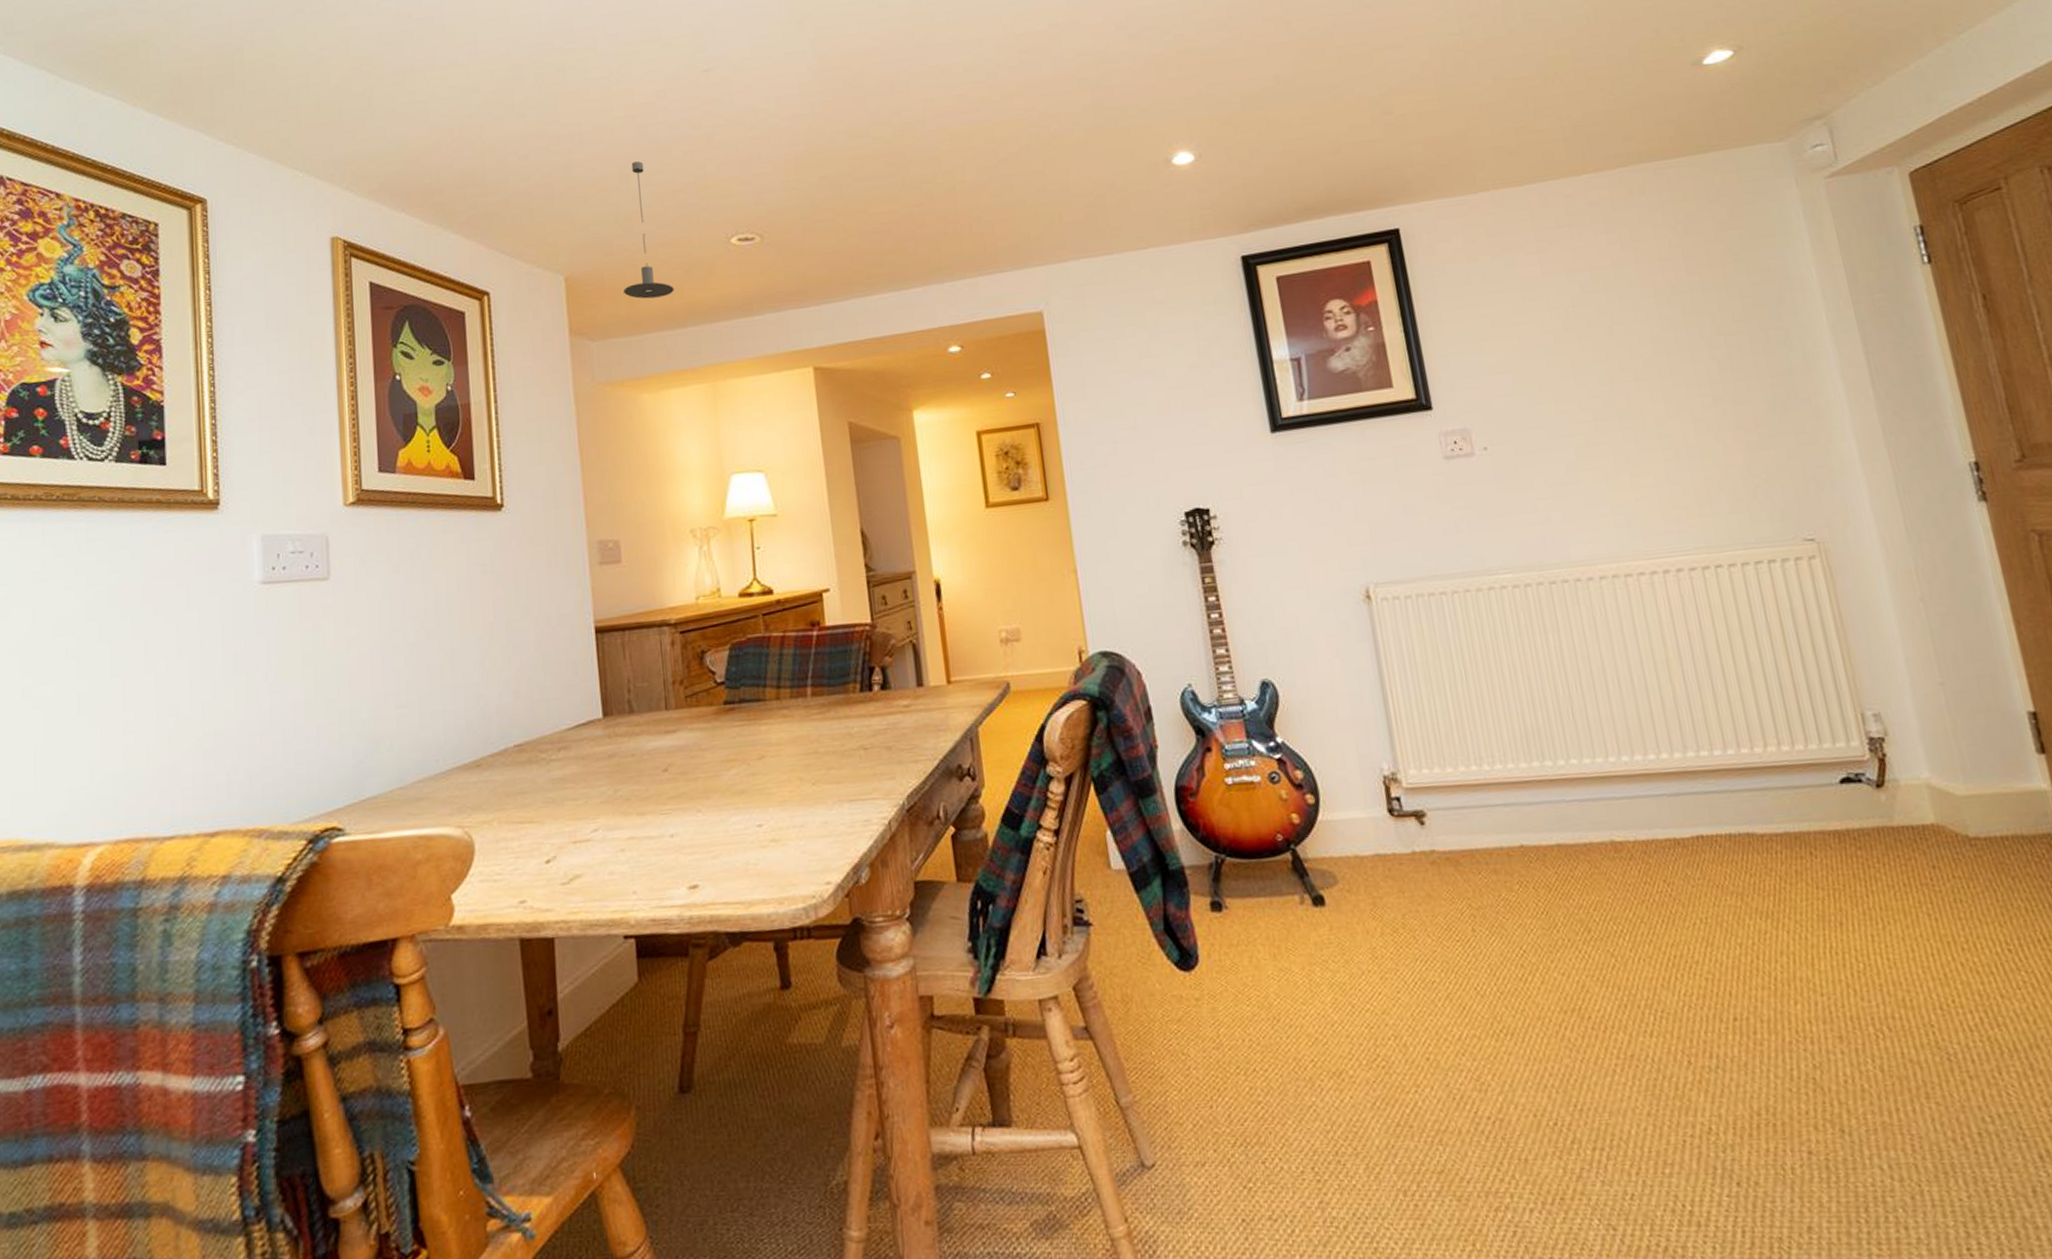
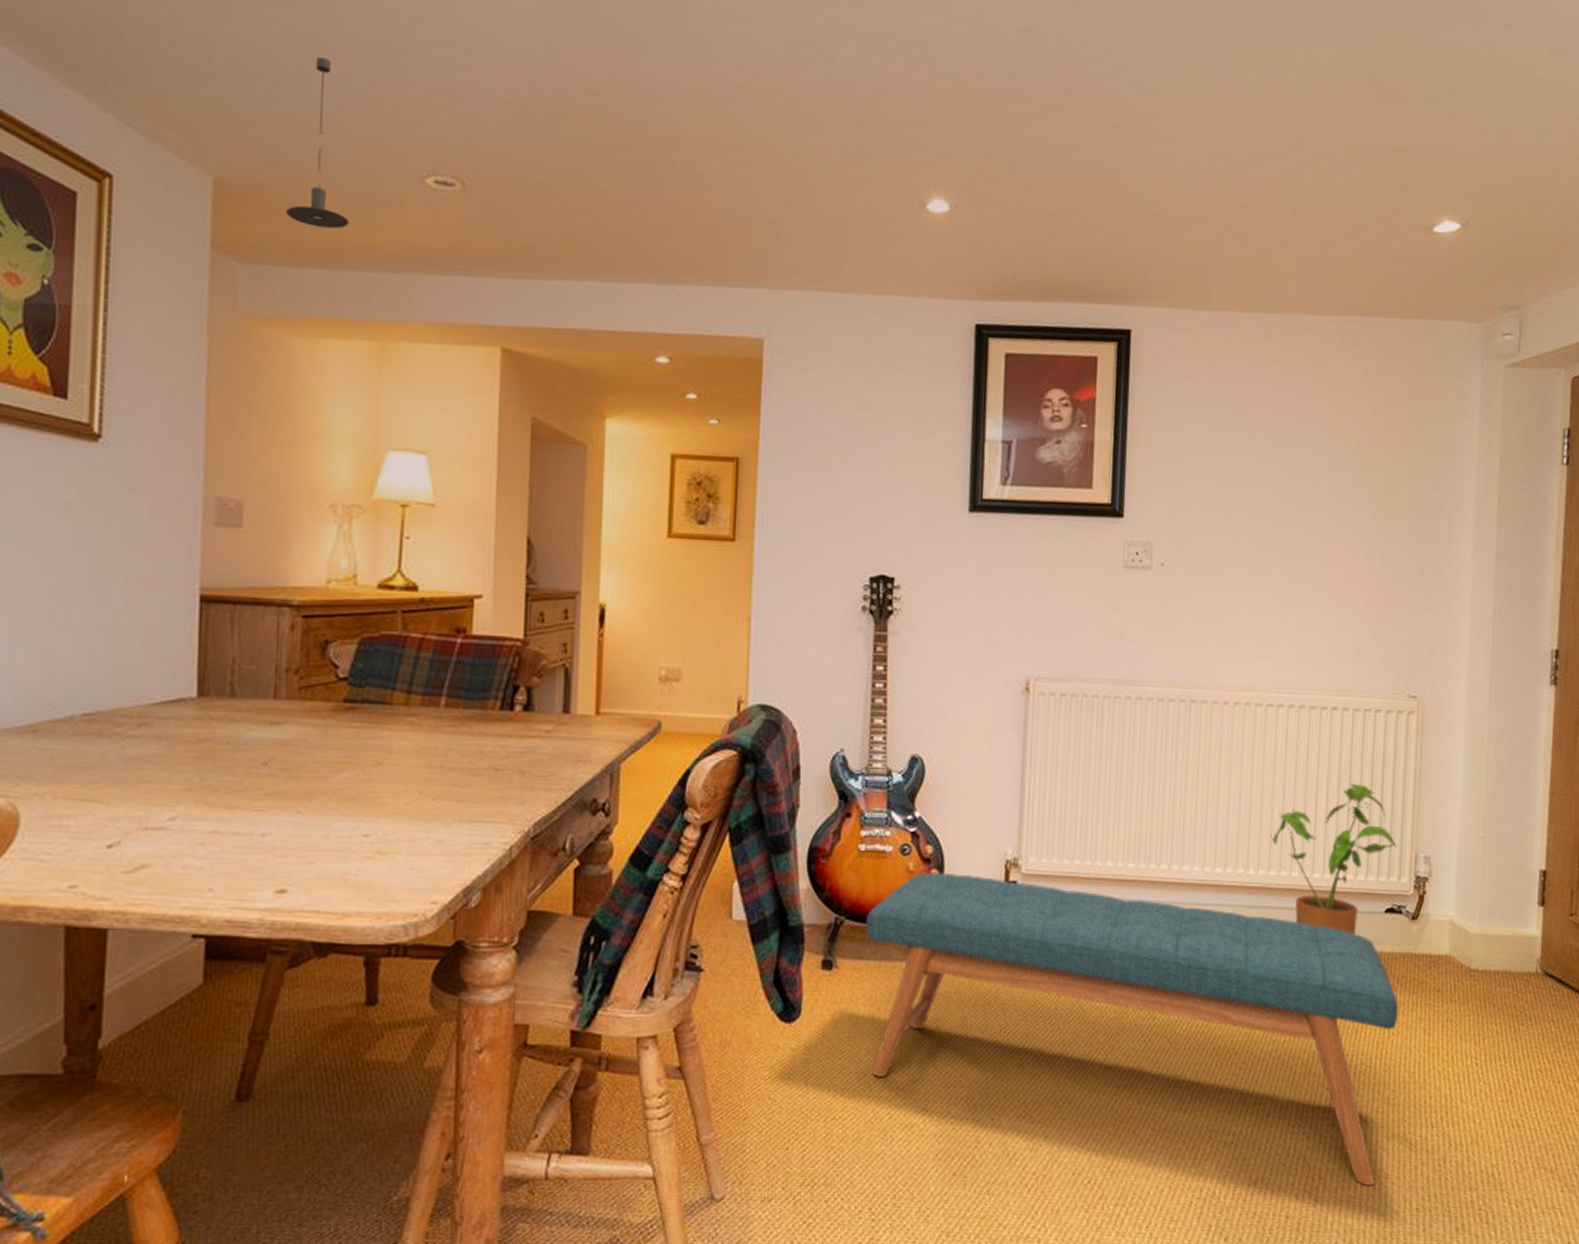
bench: none [1247,795,1913,1109] -> present [866,872,1399,1186]
house plant: none [1677,643,1836,813] -> present [1271,783,1397,935]

